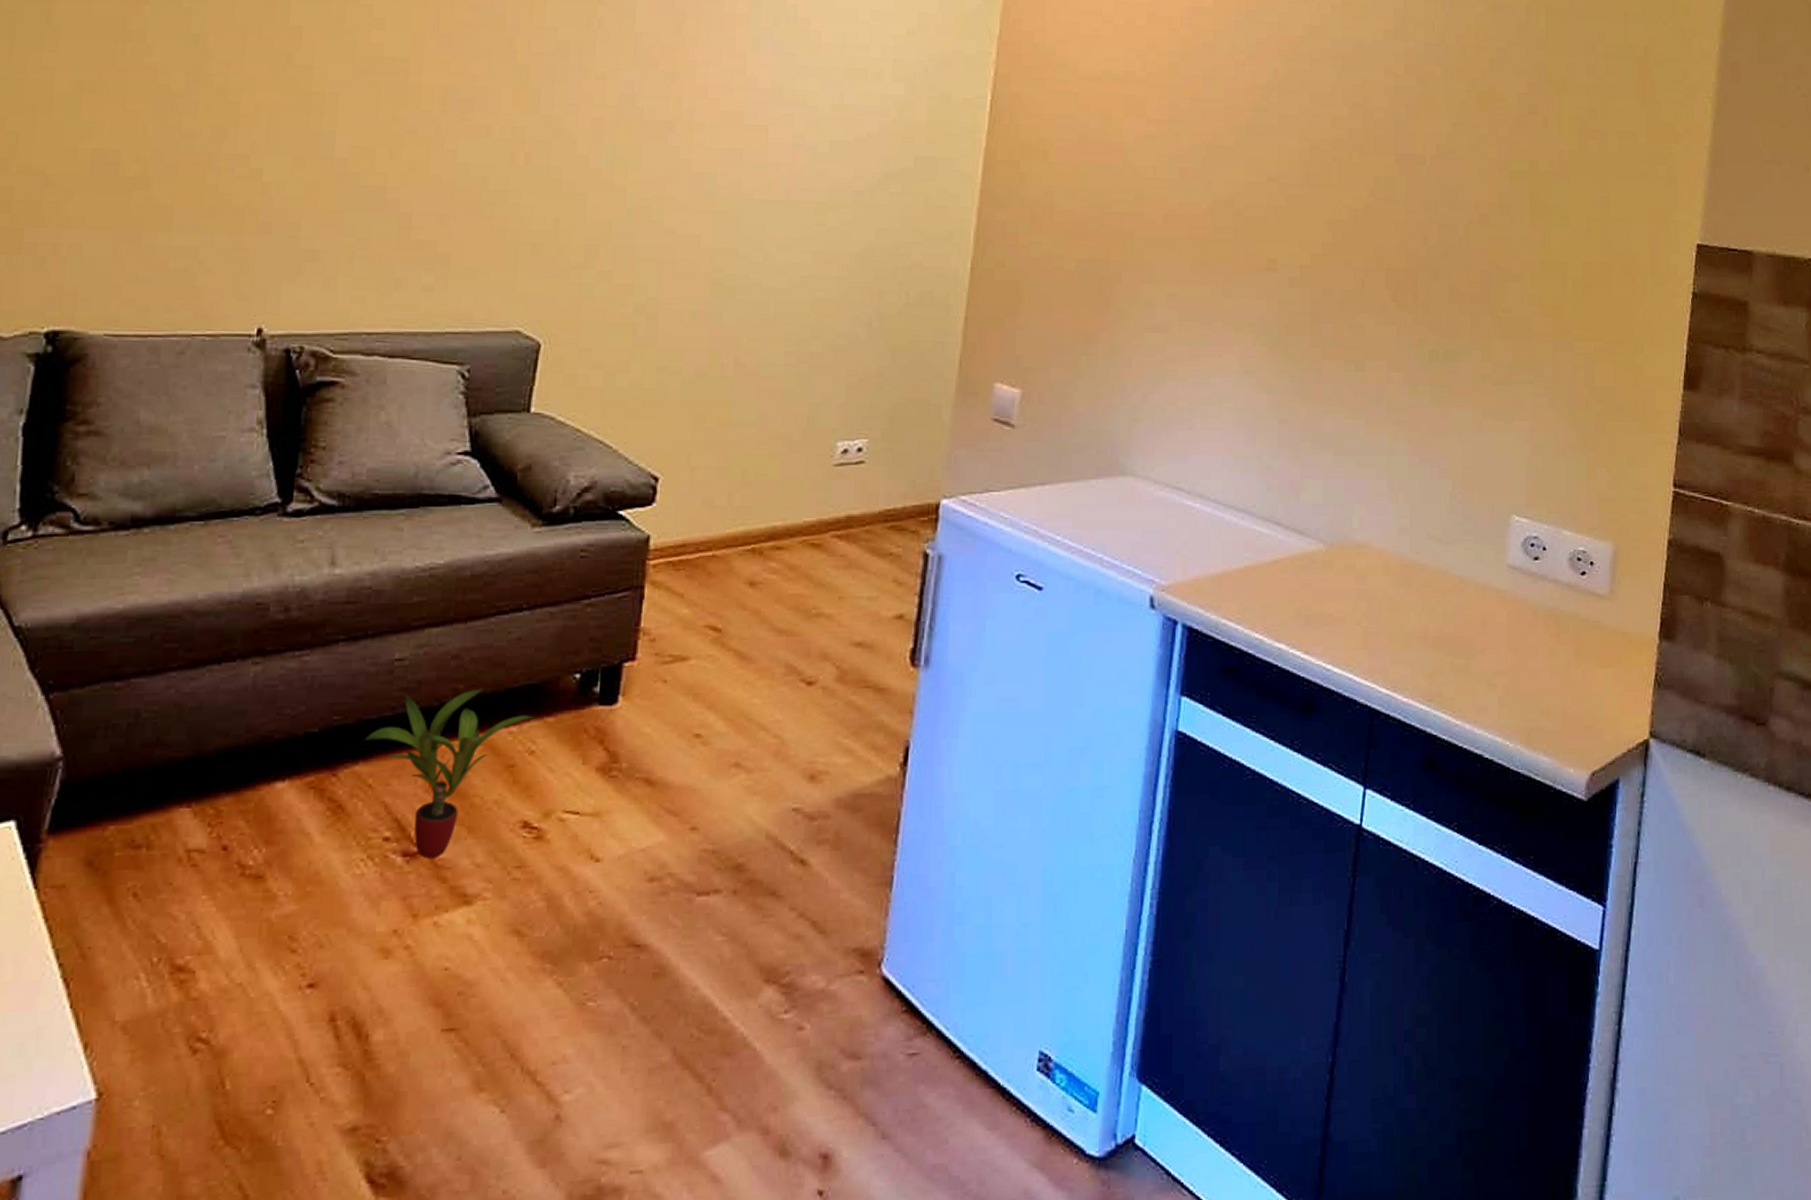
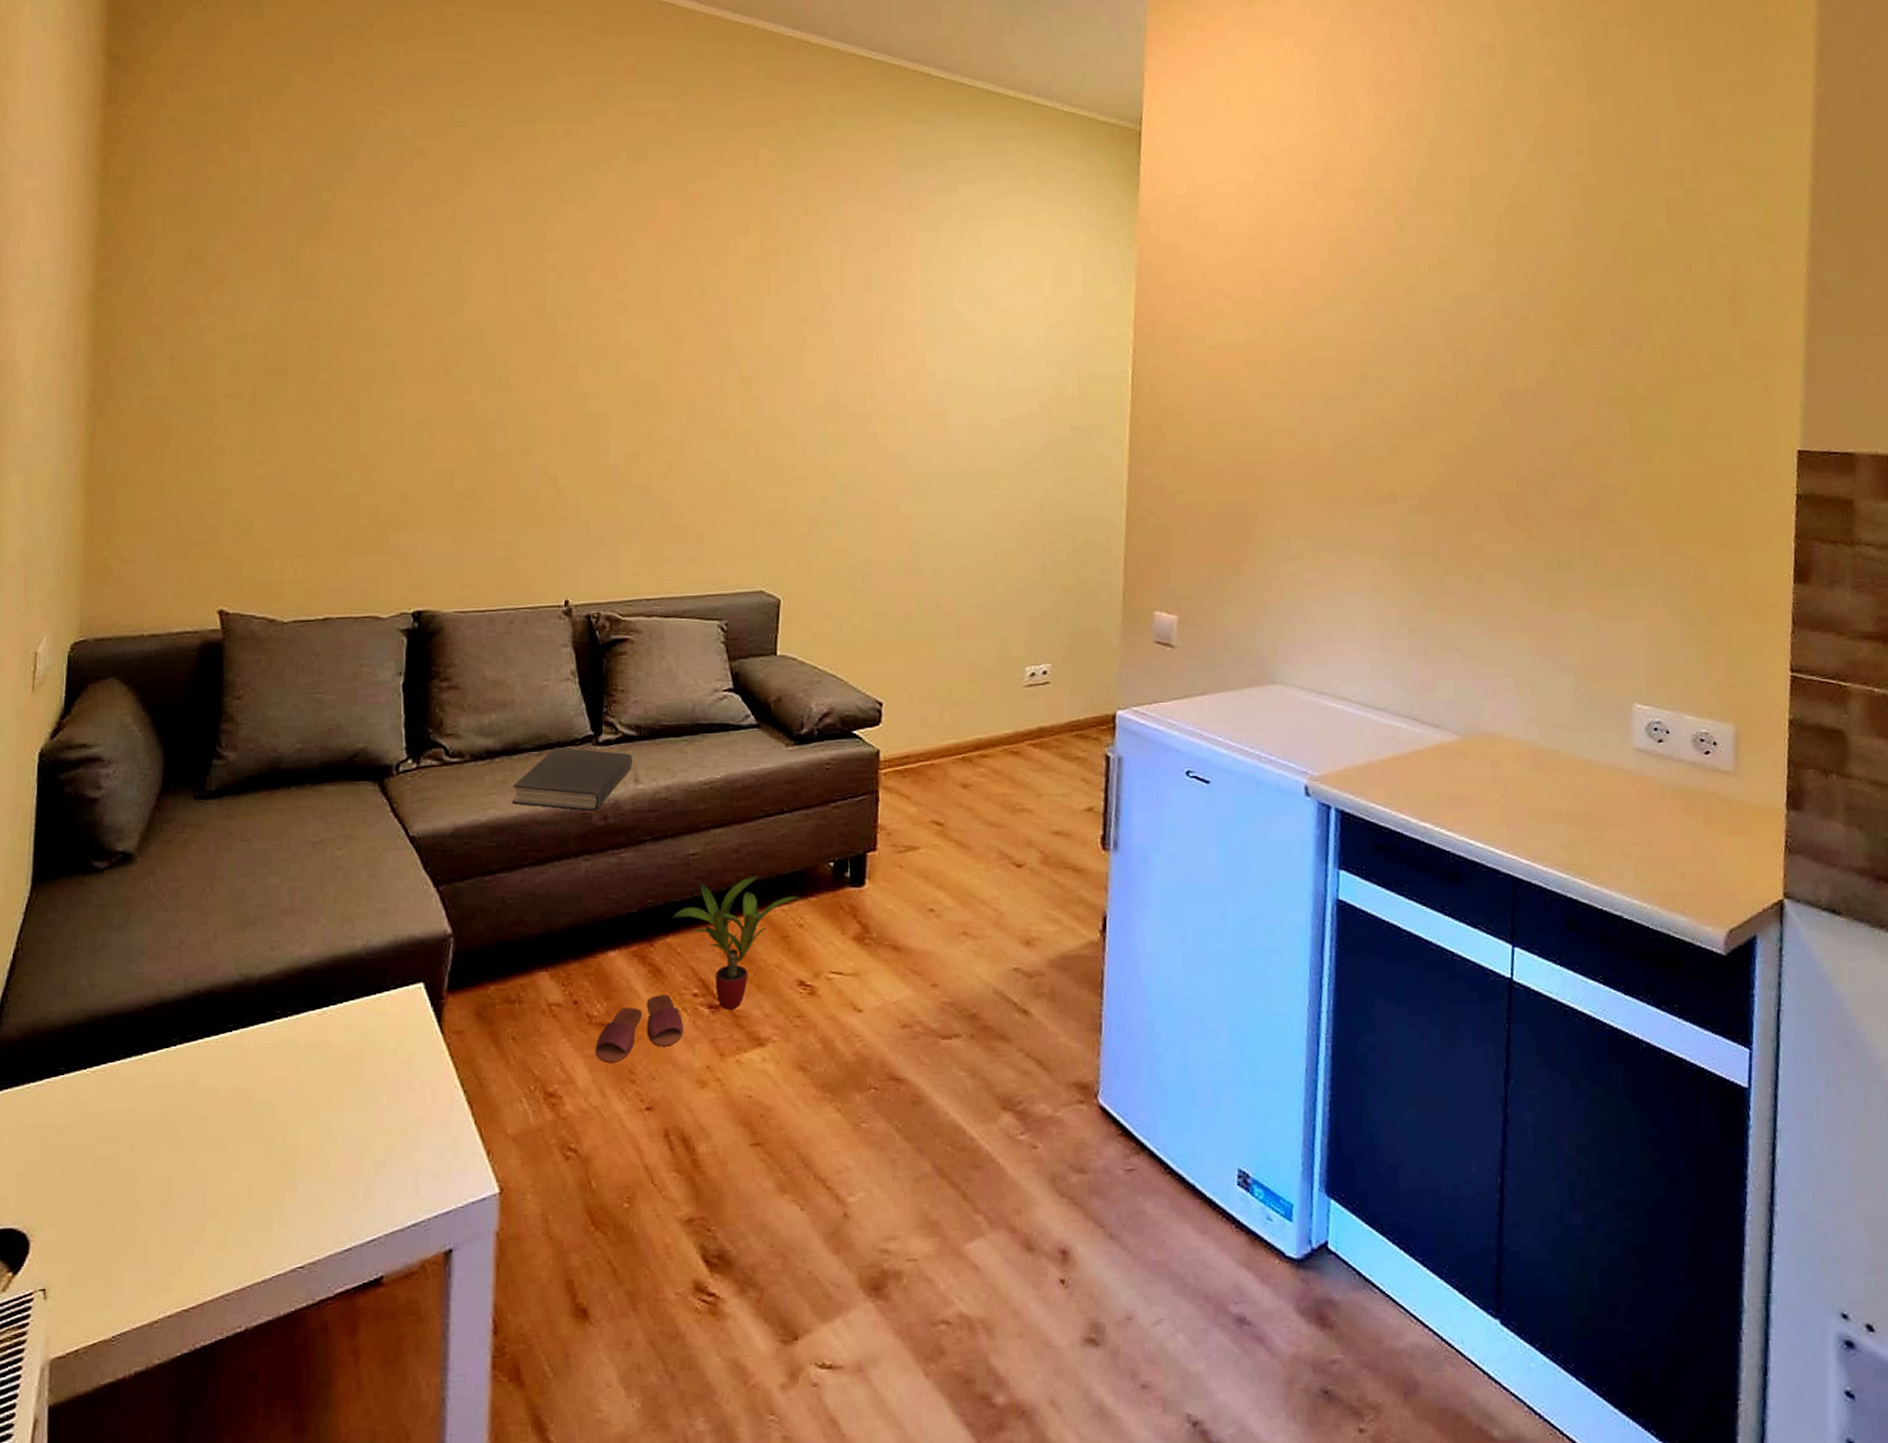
book: none [162,516,330,600] -> present [512,747,632,811]
slippers: none [245,838,367,926] -> present [595,994,683,1063]

